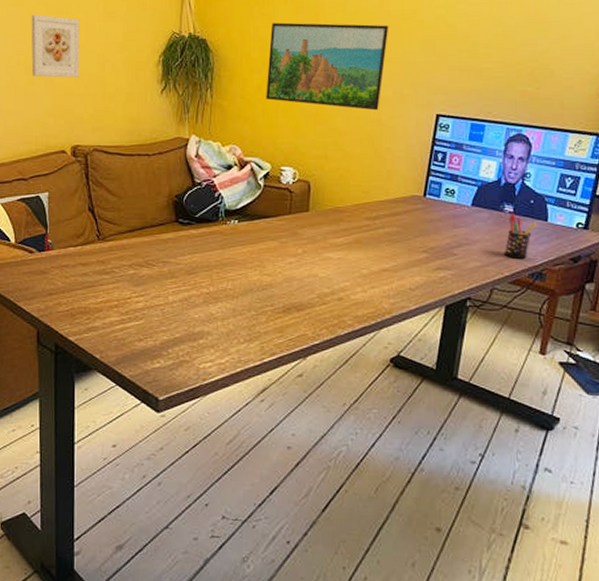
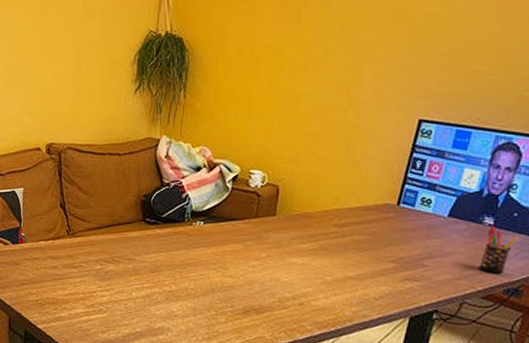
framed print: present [31,14,79,78] -> none [11,12,59,76]
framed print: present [266,22,389,111] -> none [239,20,376,114]

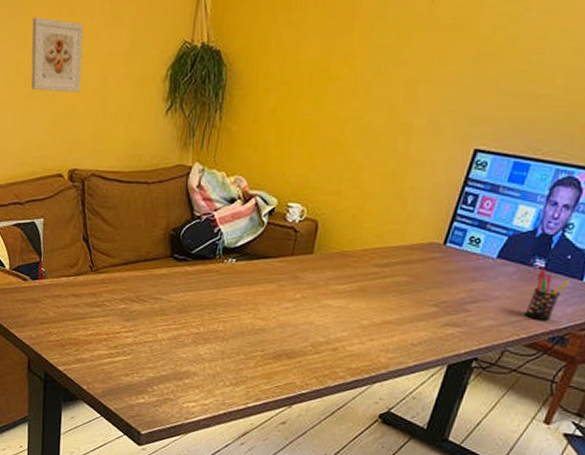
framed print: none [11,12,59,76] -> present [31,17,84,92]

